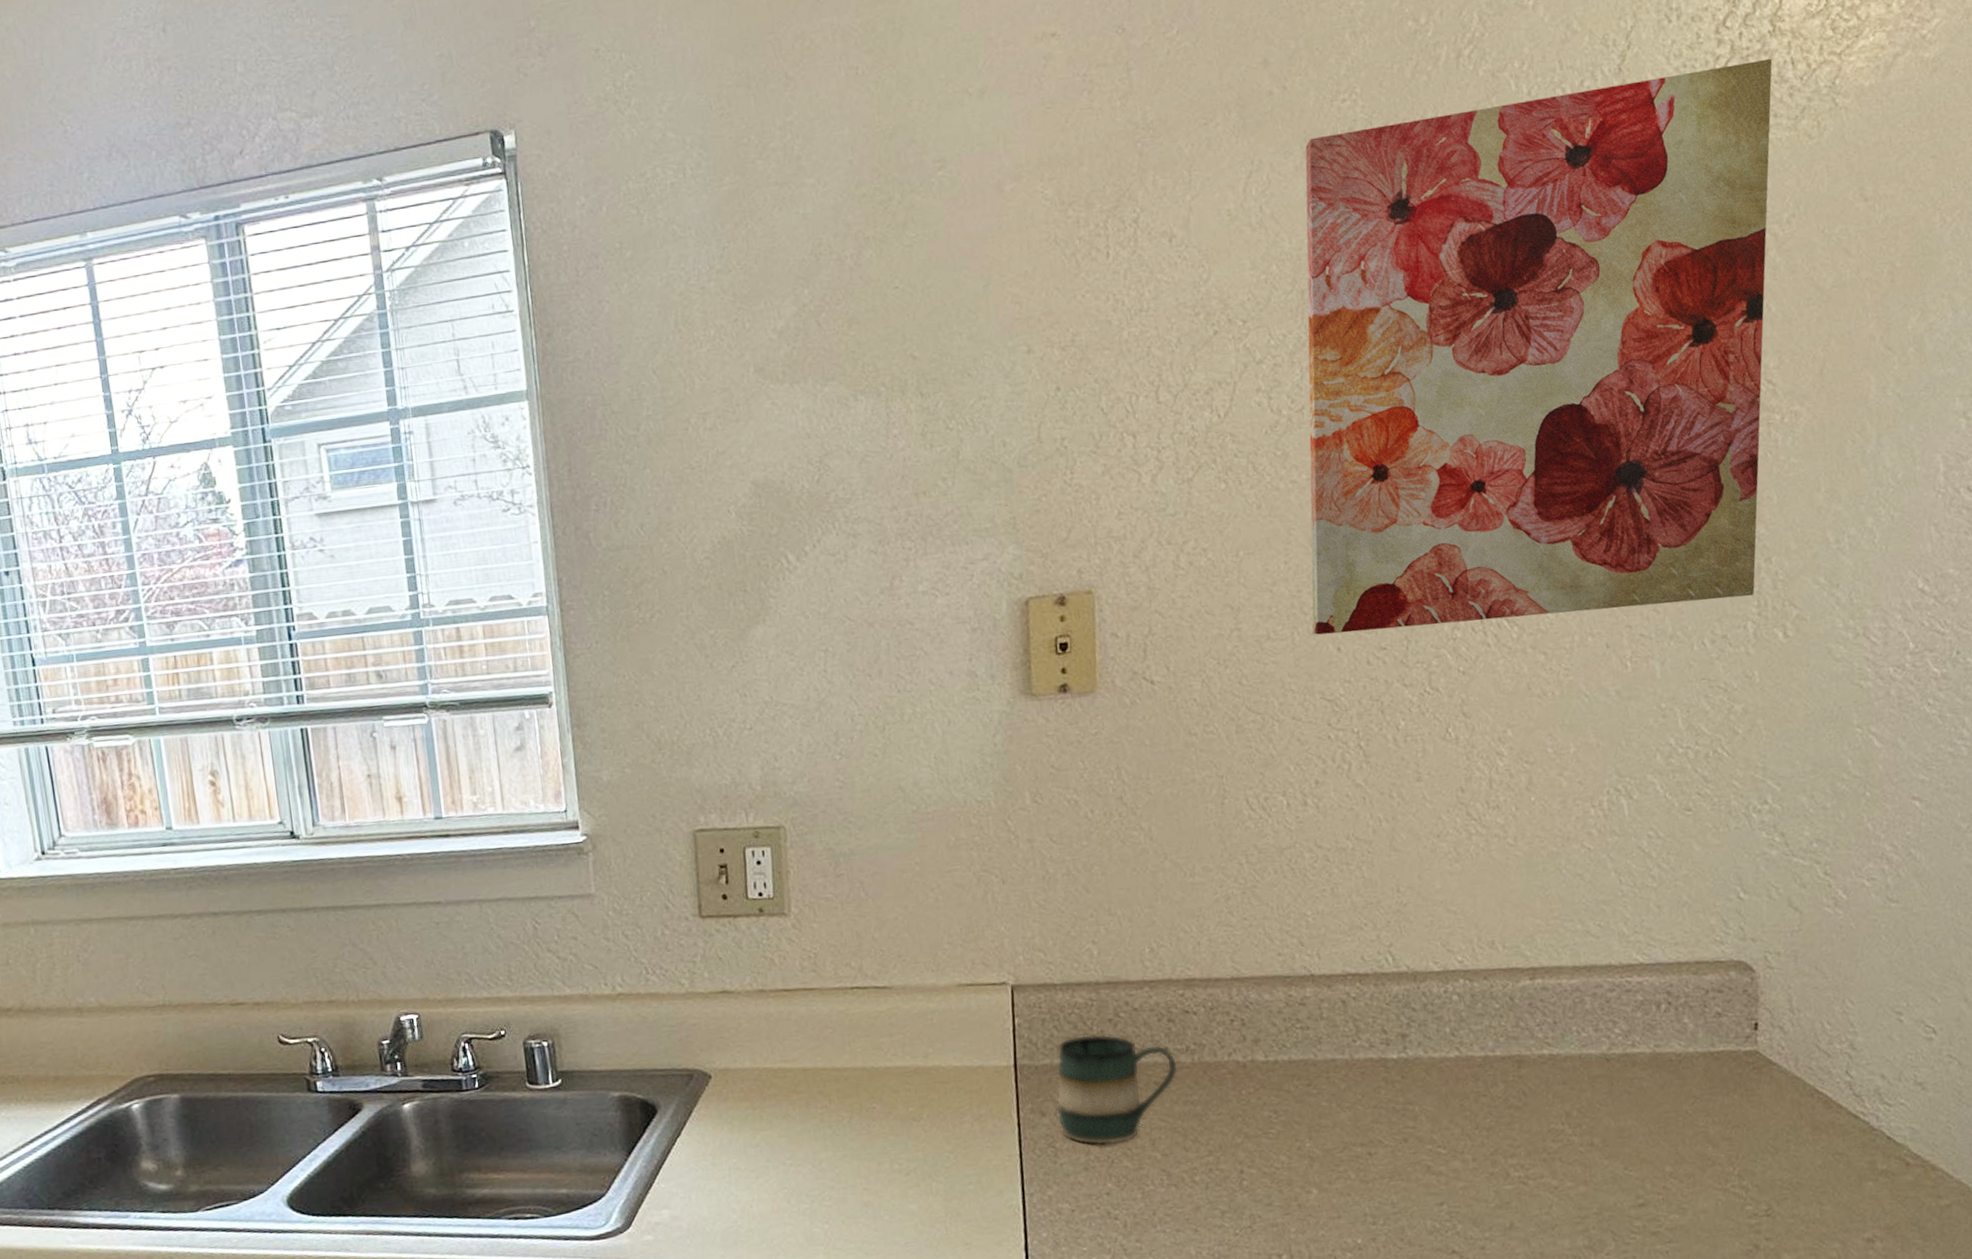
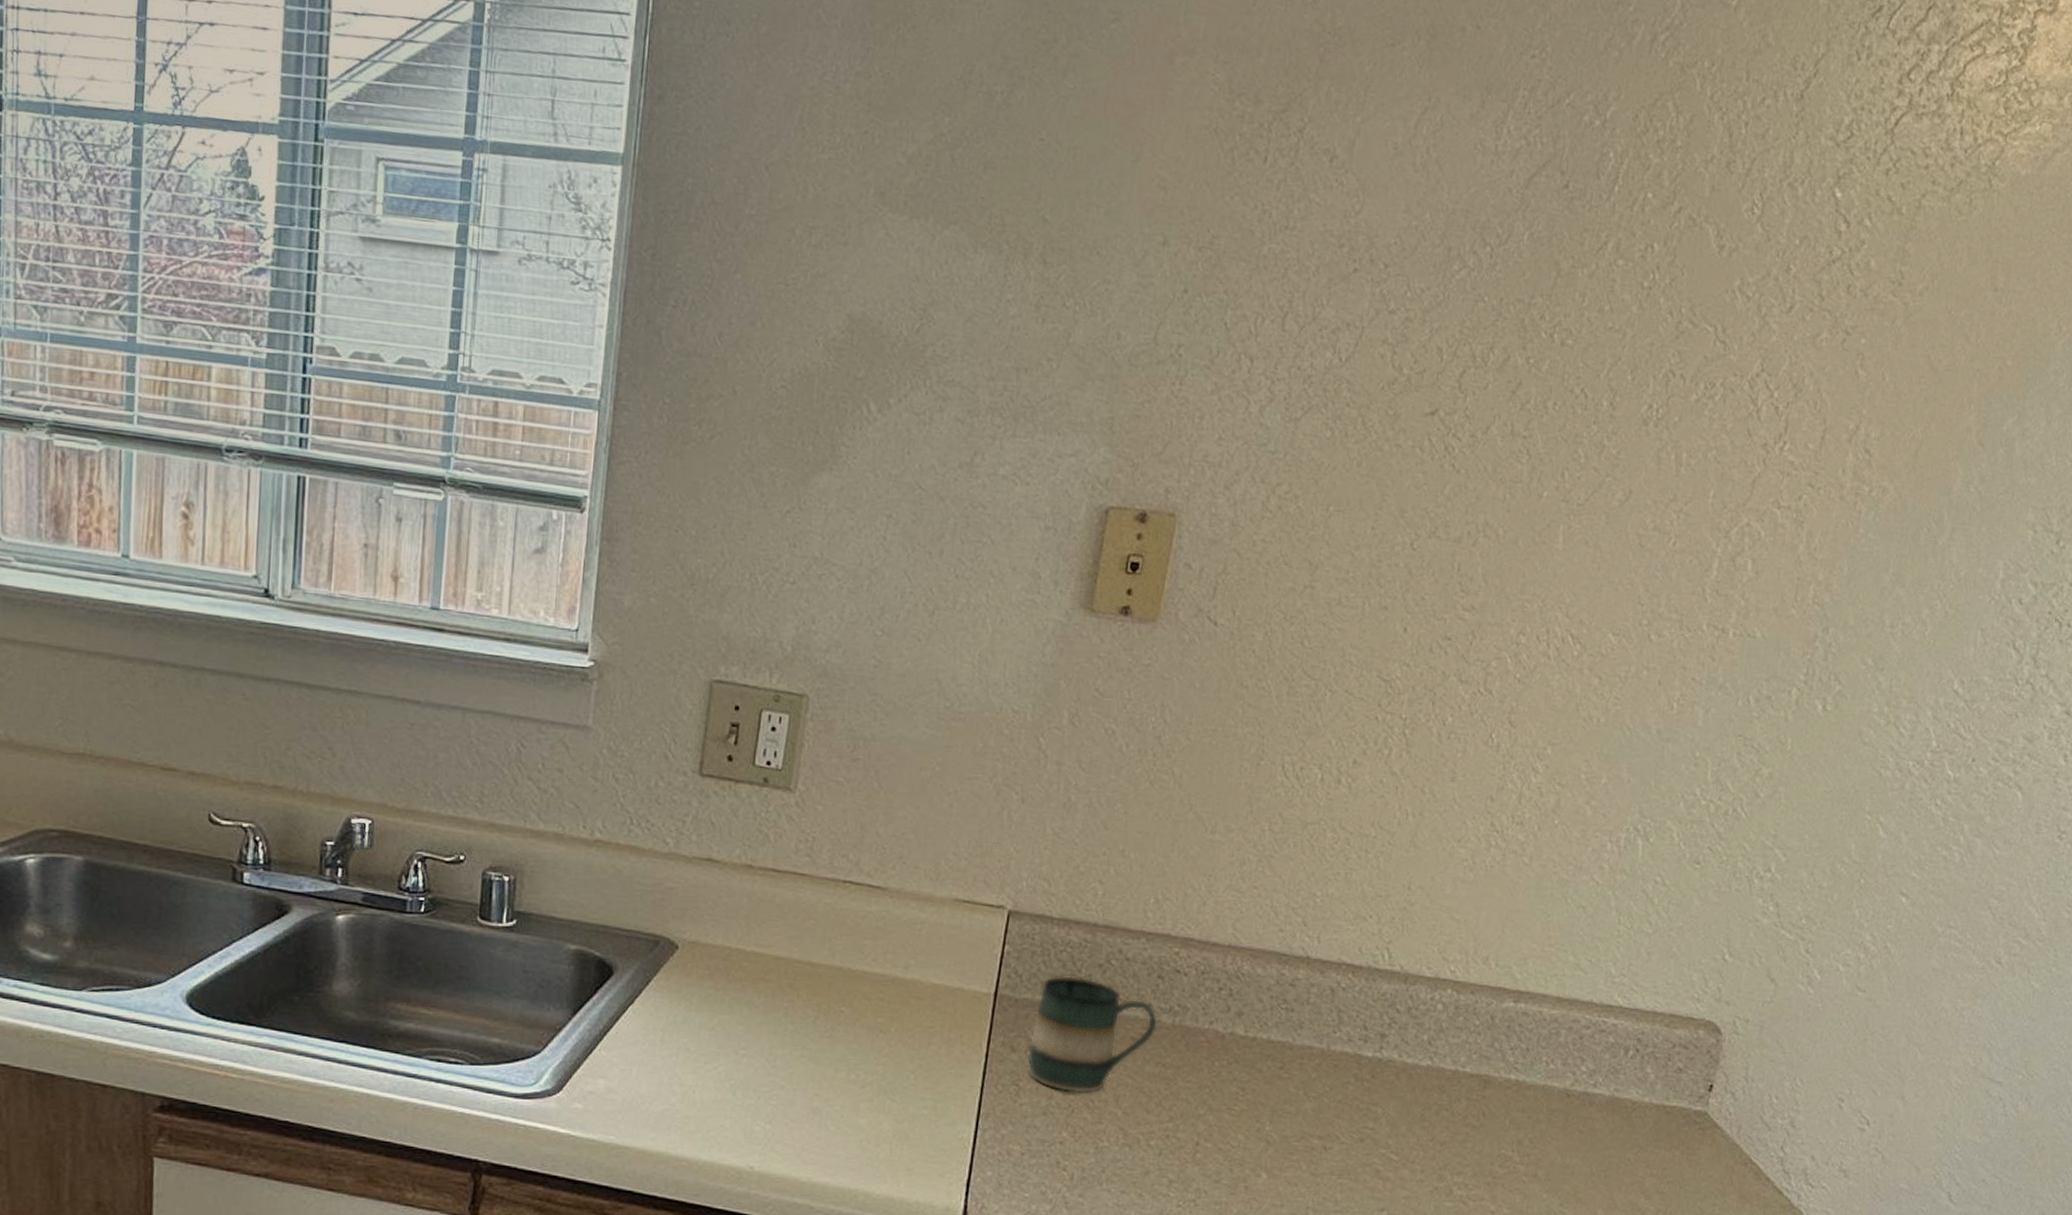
wall art: present [1305,58,1773,635] -> none [1383,88,1944,662]

